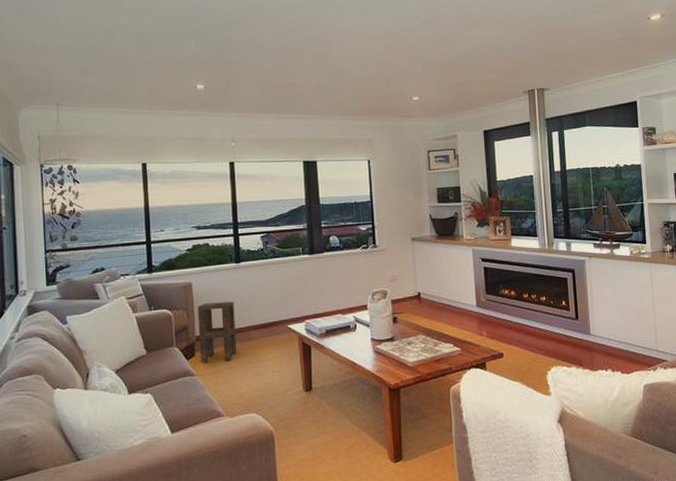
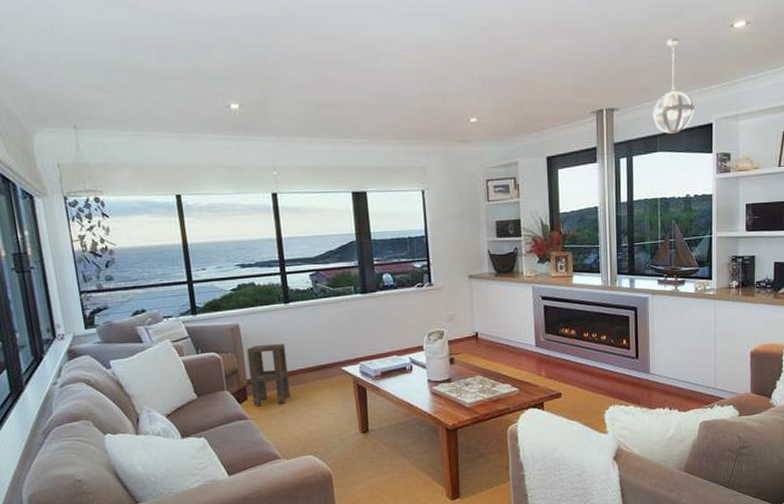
pendant light: none [580,28,619,110] -> present [652,37,694,134]

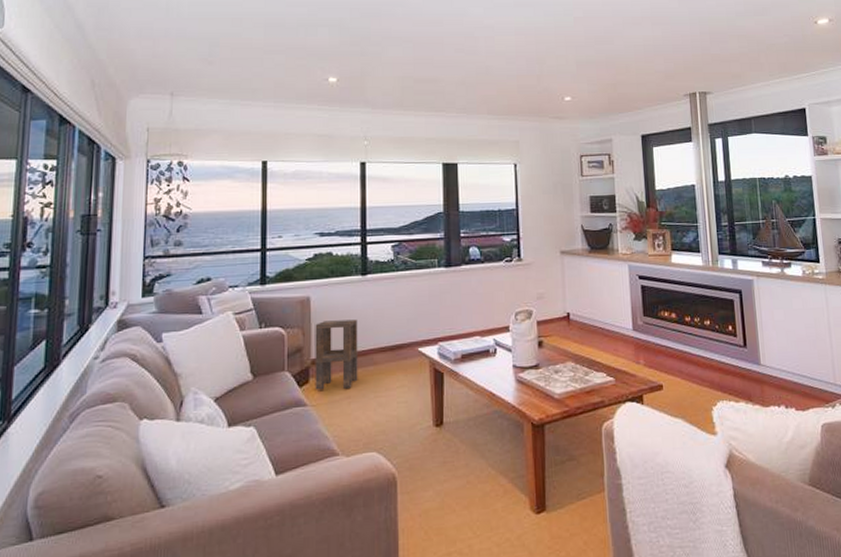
pendant light: present [652,37,694,134] -> none [744,31,787,117]

